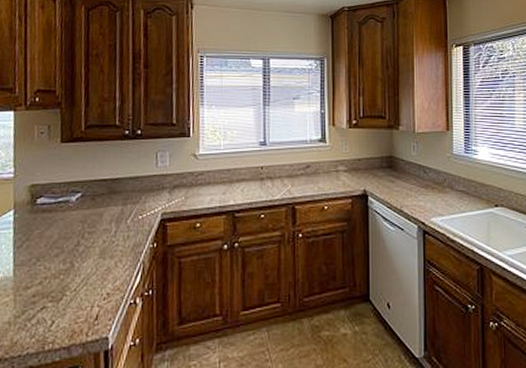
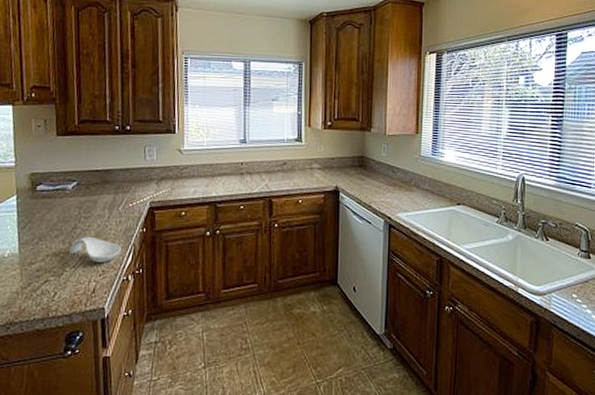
spoon rest: none [71,254,129,285] -> present [69,236,121,264]

